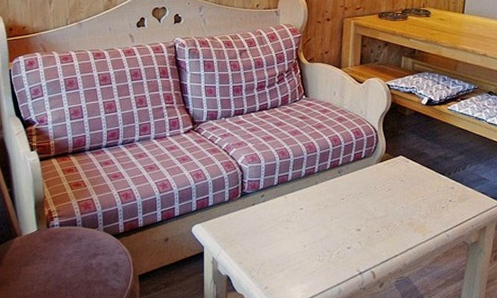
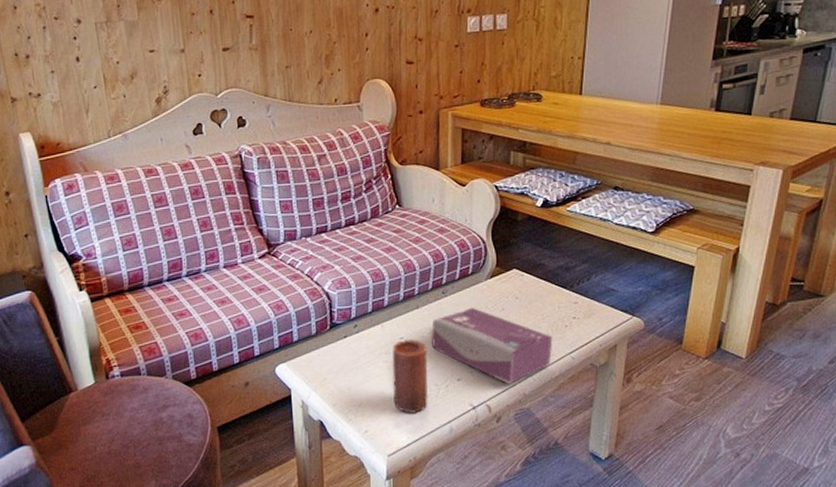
candle: none [292,210,323,274] -> present [392,338,429,413]
tissue box: none [327,186,431,254] -> present [432,307,553,384]

